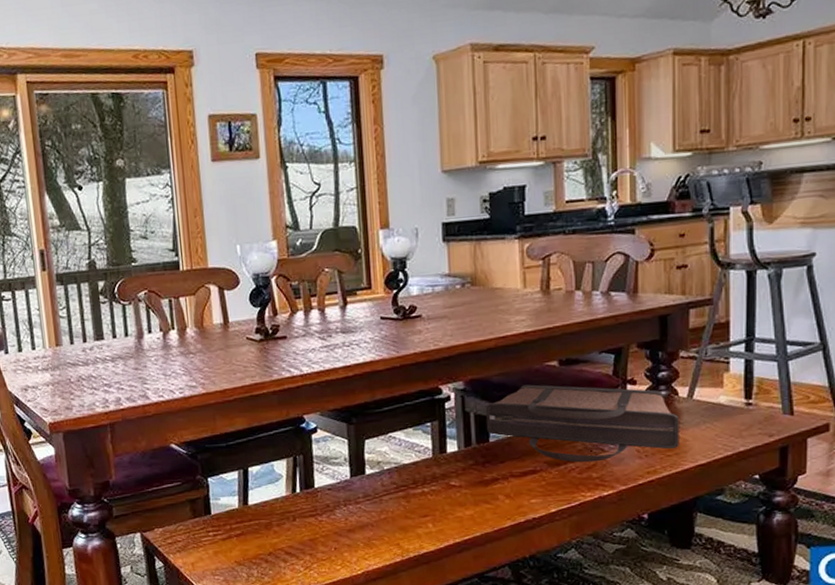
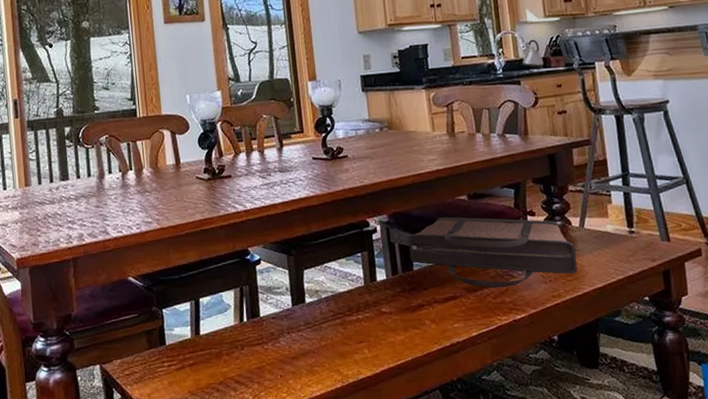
kettle: none [639,179,667,216] -> present [522,39,544,70]

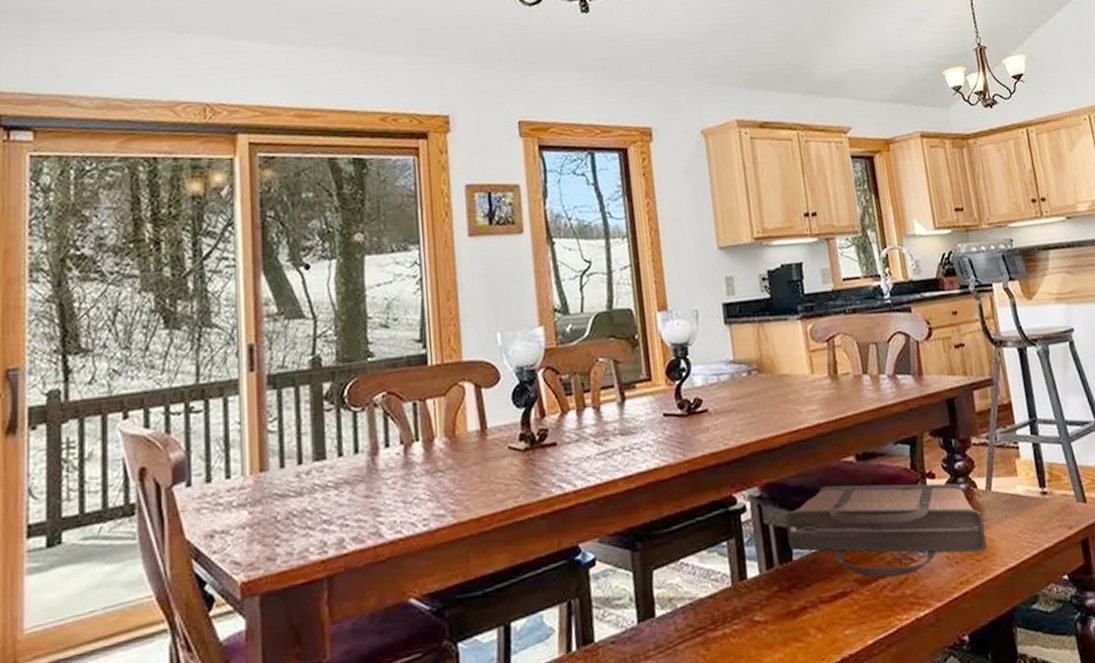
kettle: present [522,39,544,70] -> none [911,256,937,294]

